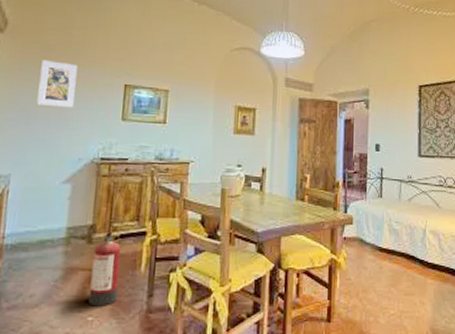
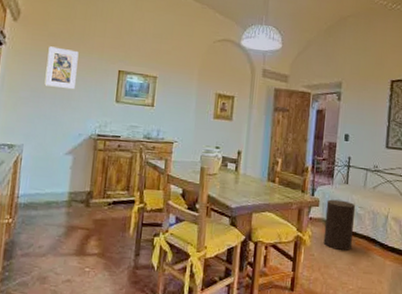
fire extinguisher: present [88,231,121,307] -> none [86,197,114,261]
stool: none [360,215,392,272] -> present [323,199,356,251]

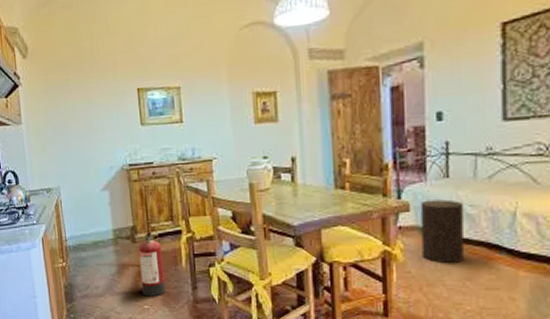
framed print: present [44,46,79,90] -> none [62,76,96,122]
fire extinguisher: none [86,197,114,261] -> present [138,231,166,297]

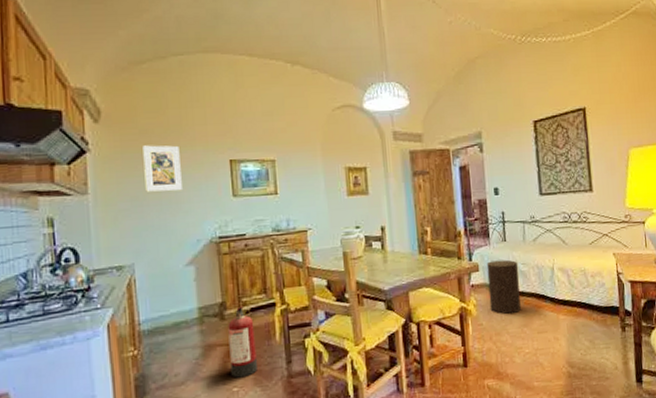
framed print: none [62,76,96,122] -> present [143,145,182,192]

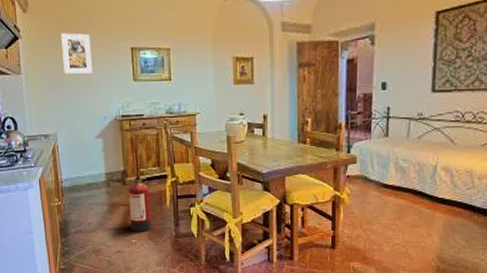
stool: present [486,259,521,315] -> none [363,154,399,207]

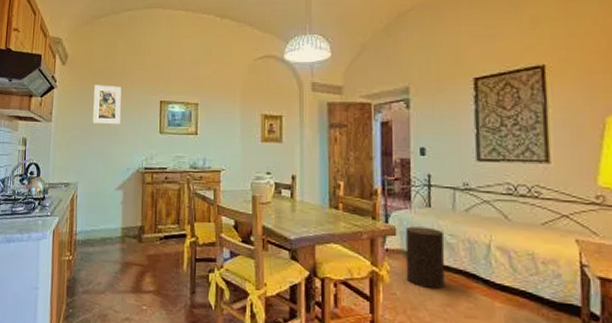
fire extinguisher: present [128,175,152,232] -> none [142,232,166,298]
stool: none [363,154,399,207] -> present [405,226,445,290]

